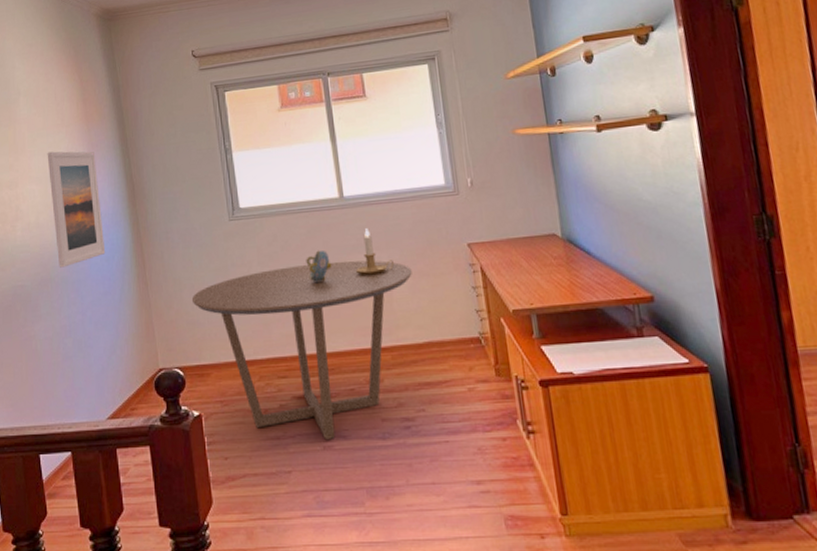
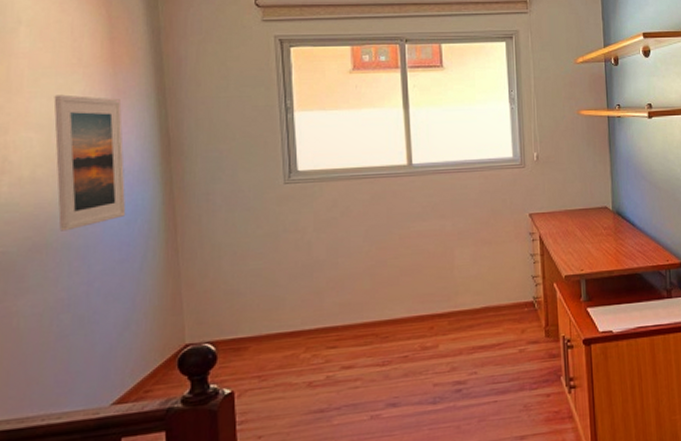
dining table: present [191,260,412,440] -> none [232,228,475,409]
decorative bowl: present [306,250,332,283] -> none [367,217,394,251]
candlestick: present [356,228,395,276] -> none [420,196,459,244]

